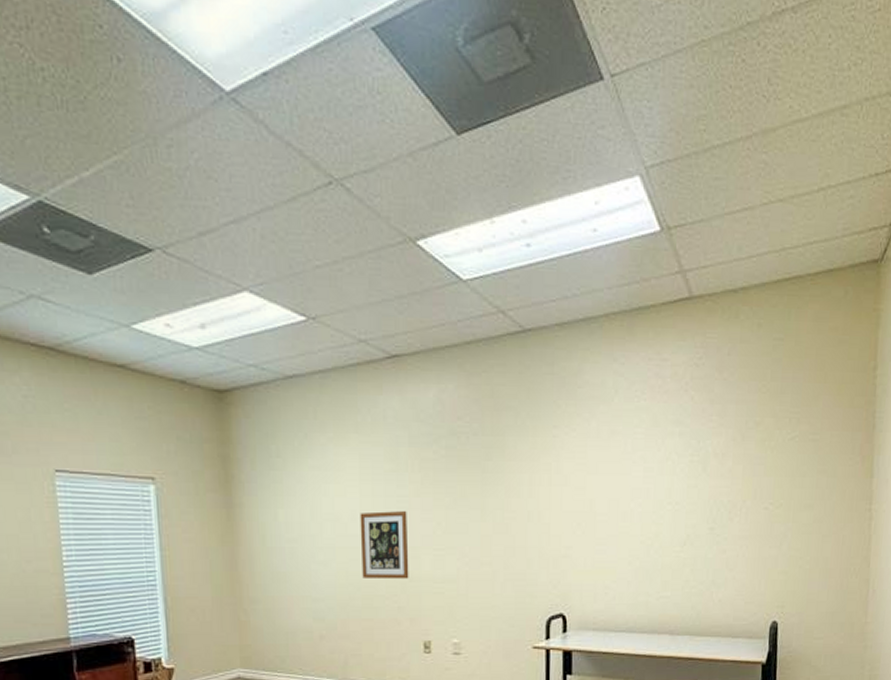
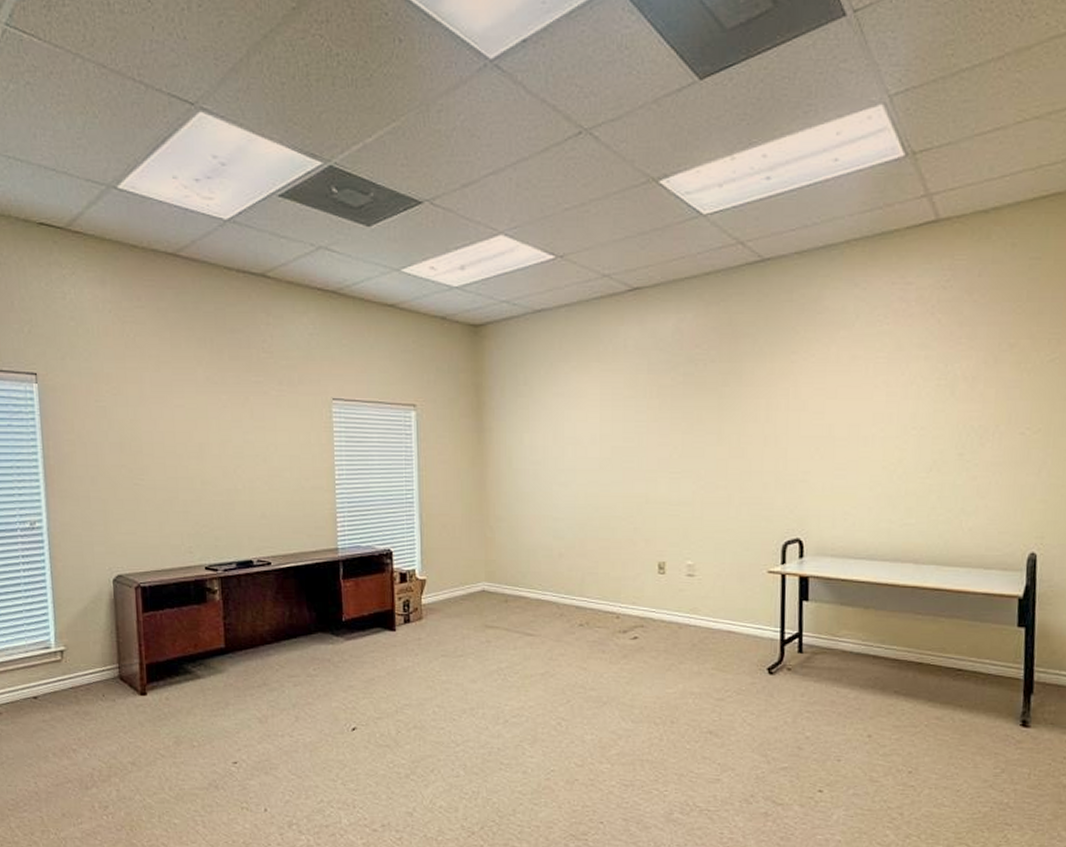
wall art: present [360,511,409,580] -> none [599,435,646,501]

